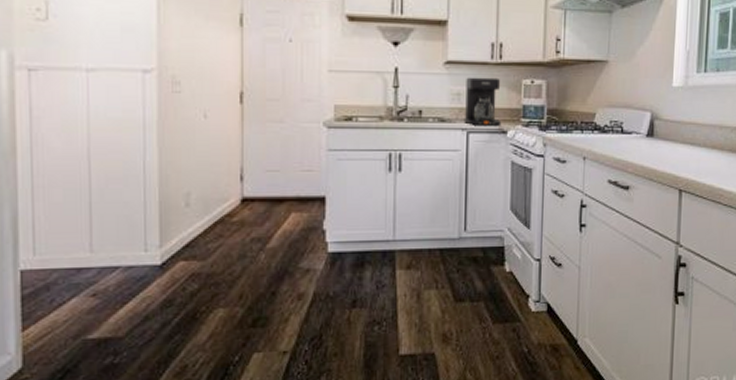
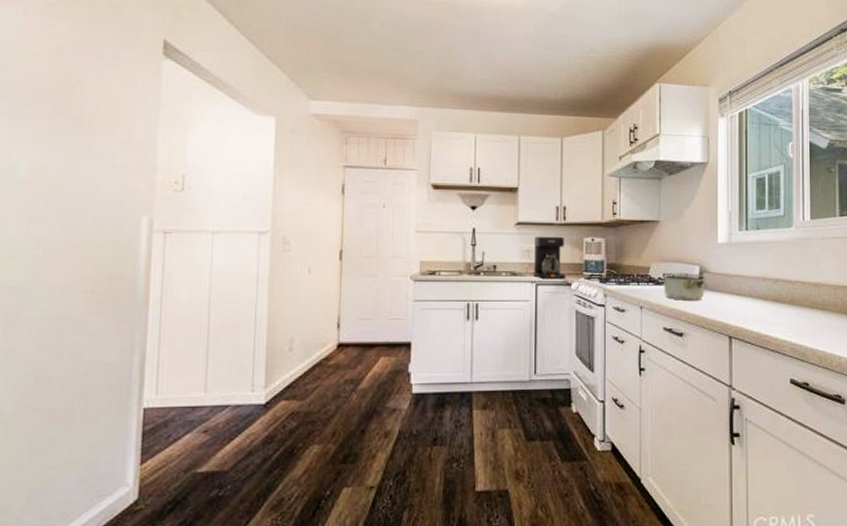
saucepan: none [610,119,656,150] -> present [664,272,705,300]

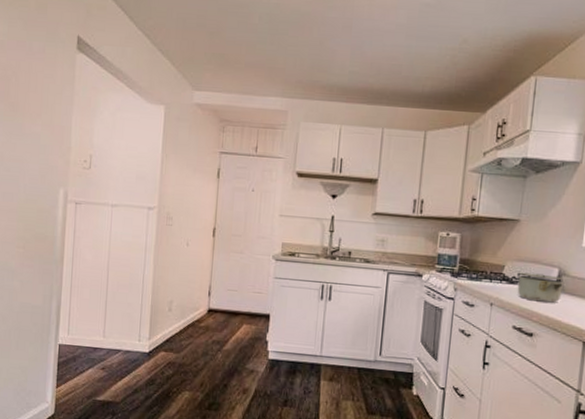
coffee maker: present [533,236,566,280] -> none [385,227,419,270]

